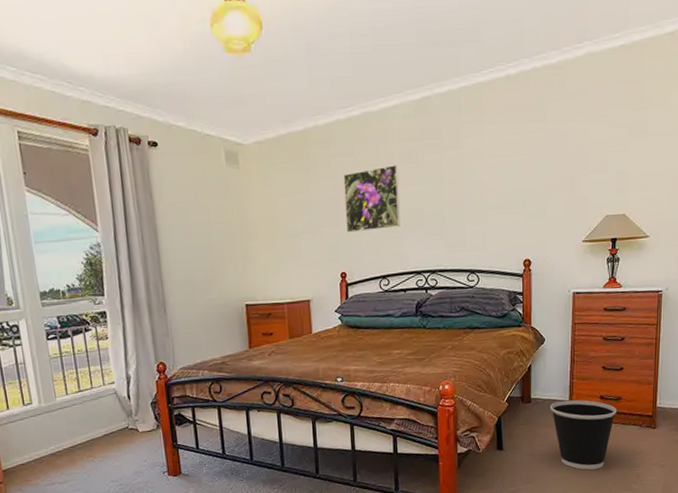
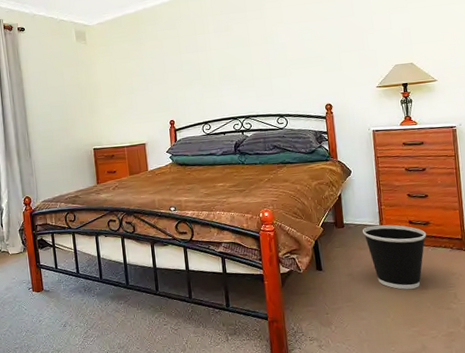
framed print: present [343,165,401,233] -> none [168,34,217,89]

